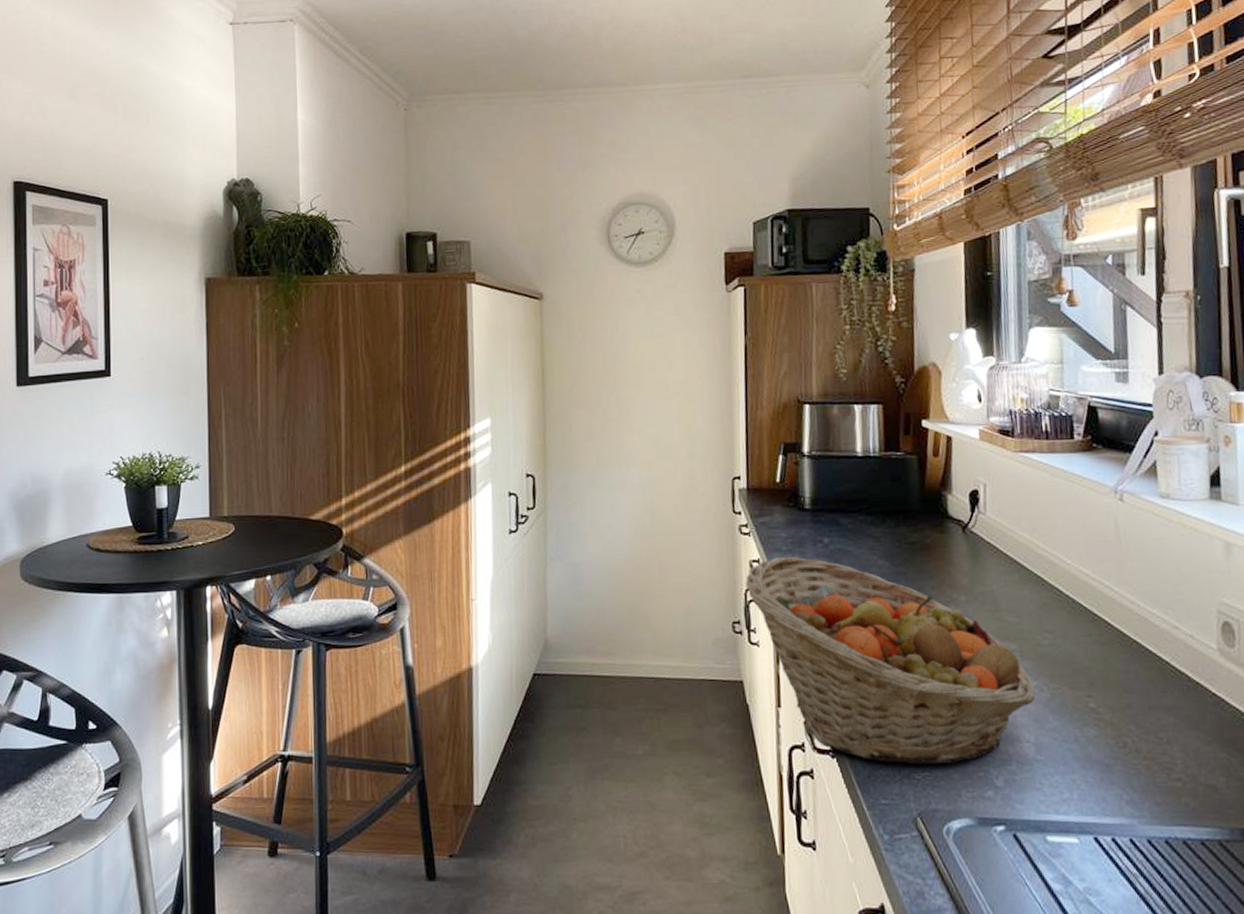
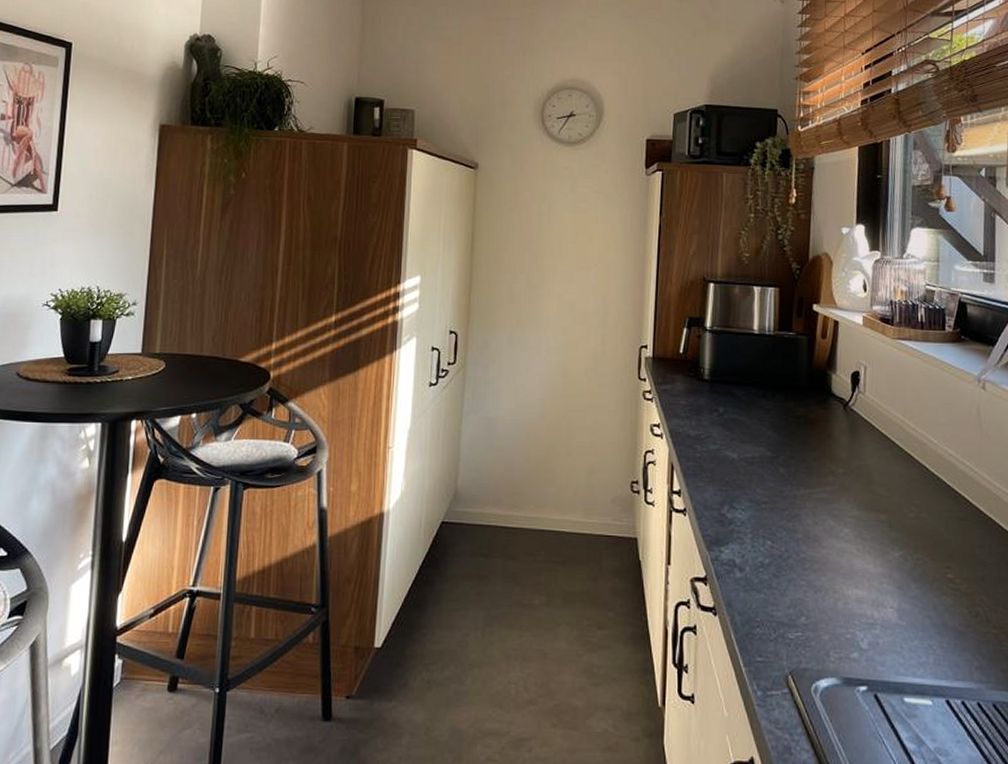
fruit basket: present [745,556,1036,765] -> none [645,422,900,625]

